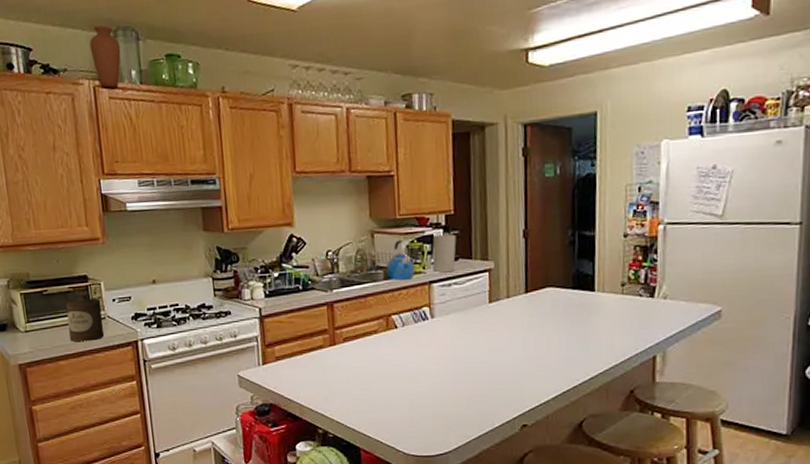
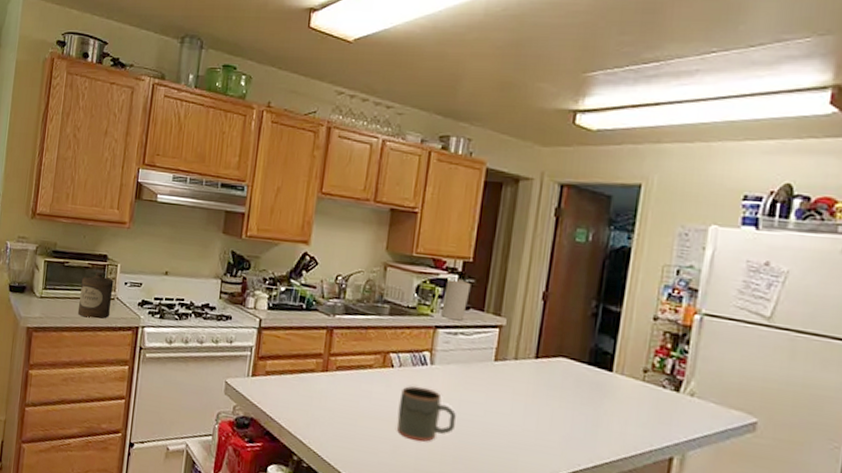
vase: present [89,25,121,90] -> none [157,31,185,89]
kettle: present [385,240,415,281] -> none [392,278,423,321]
mug: none [408,340,463,390] -> present [397,386,456,442]

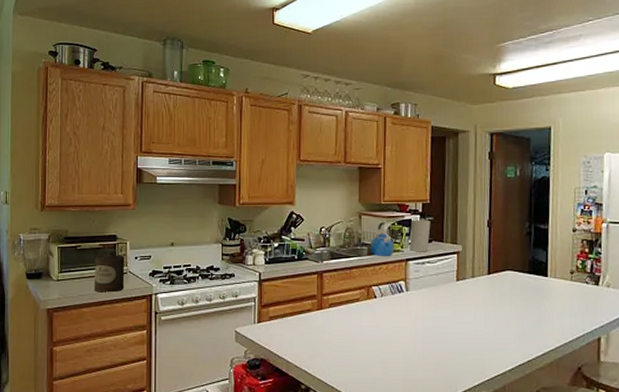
kettle: none [392,278,423,321] -> present [369,222,394,257]
mug: present [397,386,456,442] -> none [384,311,431,355]

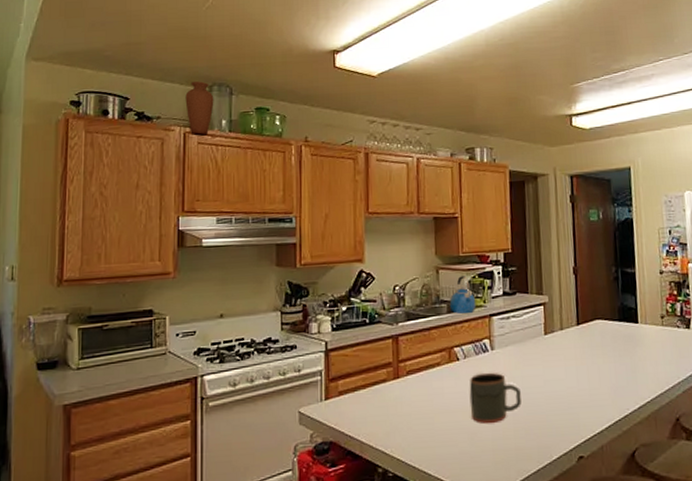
canister: present [94,251,125,293] -> none [124,329,163,380]
vase: none [143,35,168,85] -> present [185,81,214,136]
mug: none [384,311,431,355] -> present [469,372,522,423]
paper towel holder: present [409,218,431,252] -> none [492,269,514,307]

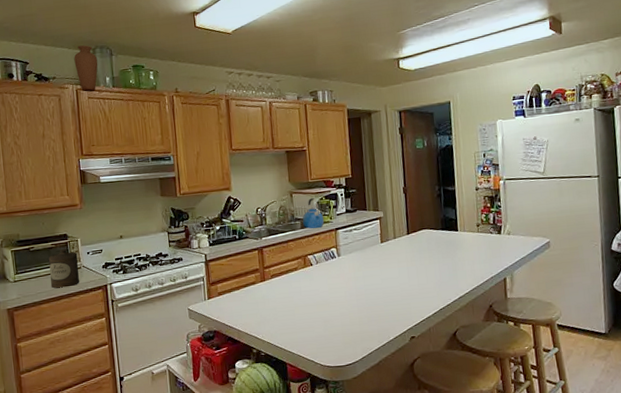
canister: none [124,329,163,380] -> present [49,249,79,289]
mug: present [469,372,522,423] -> none [321,274,364,314]

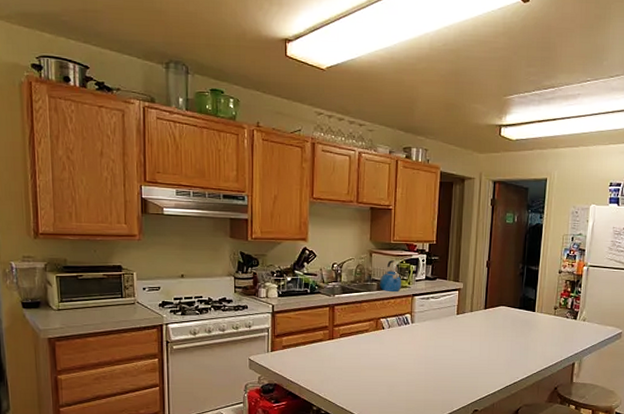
canister: present [49,249,79,289] -> none [99,281,133,323]
vase: present [74,45,98,92] -> none [143,57,171,112]

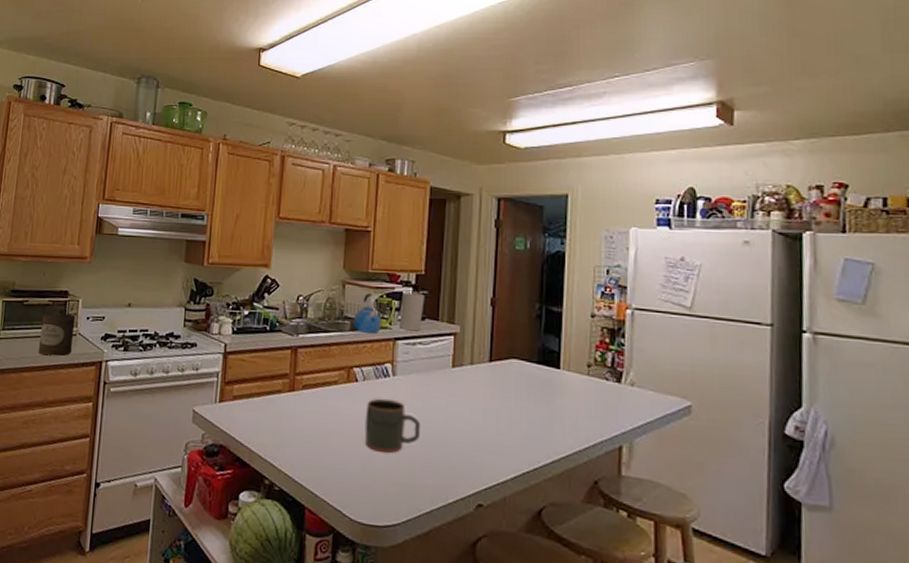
canister: none [99,281,133,323] -> present [38,309,76,357]
mug: none [390,340,433,379] -> present [364,398,420,453]
paper towel holder: none [416,257,436,289] -> present [399,291,425,331]

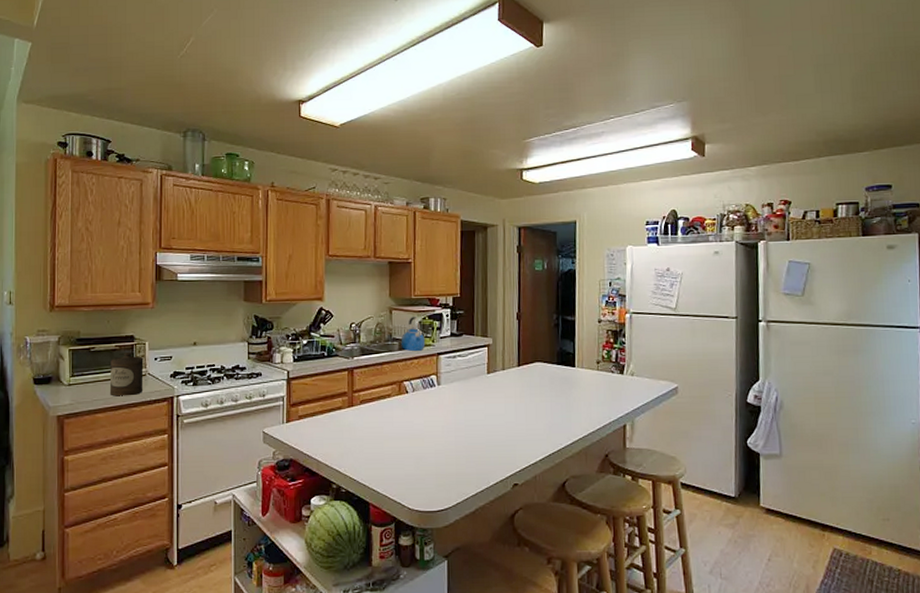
mug: present [364,398,420,453] -> none [416,405,463,450]
paper towel holder: present [399,291,425,331] -> none [440,312,461,346]

